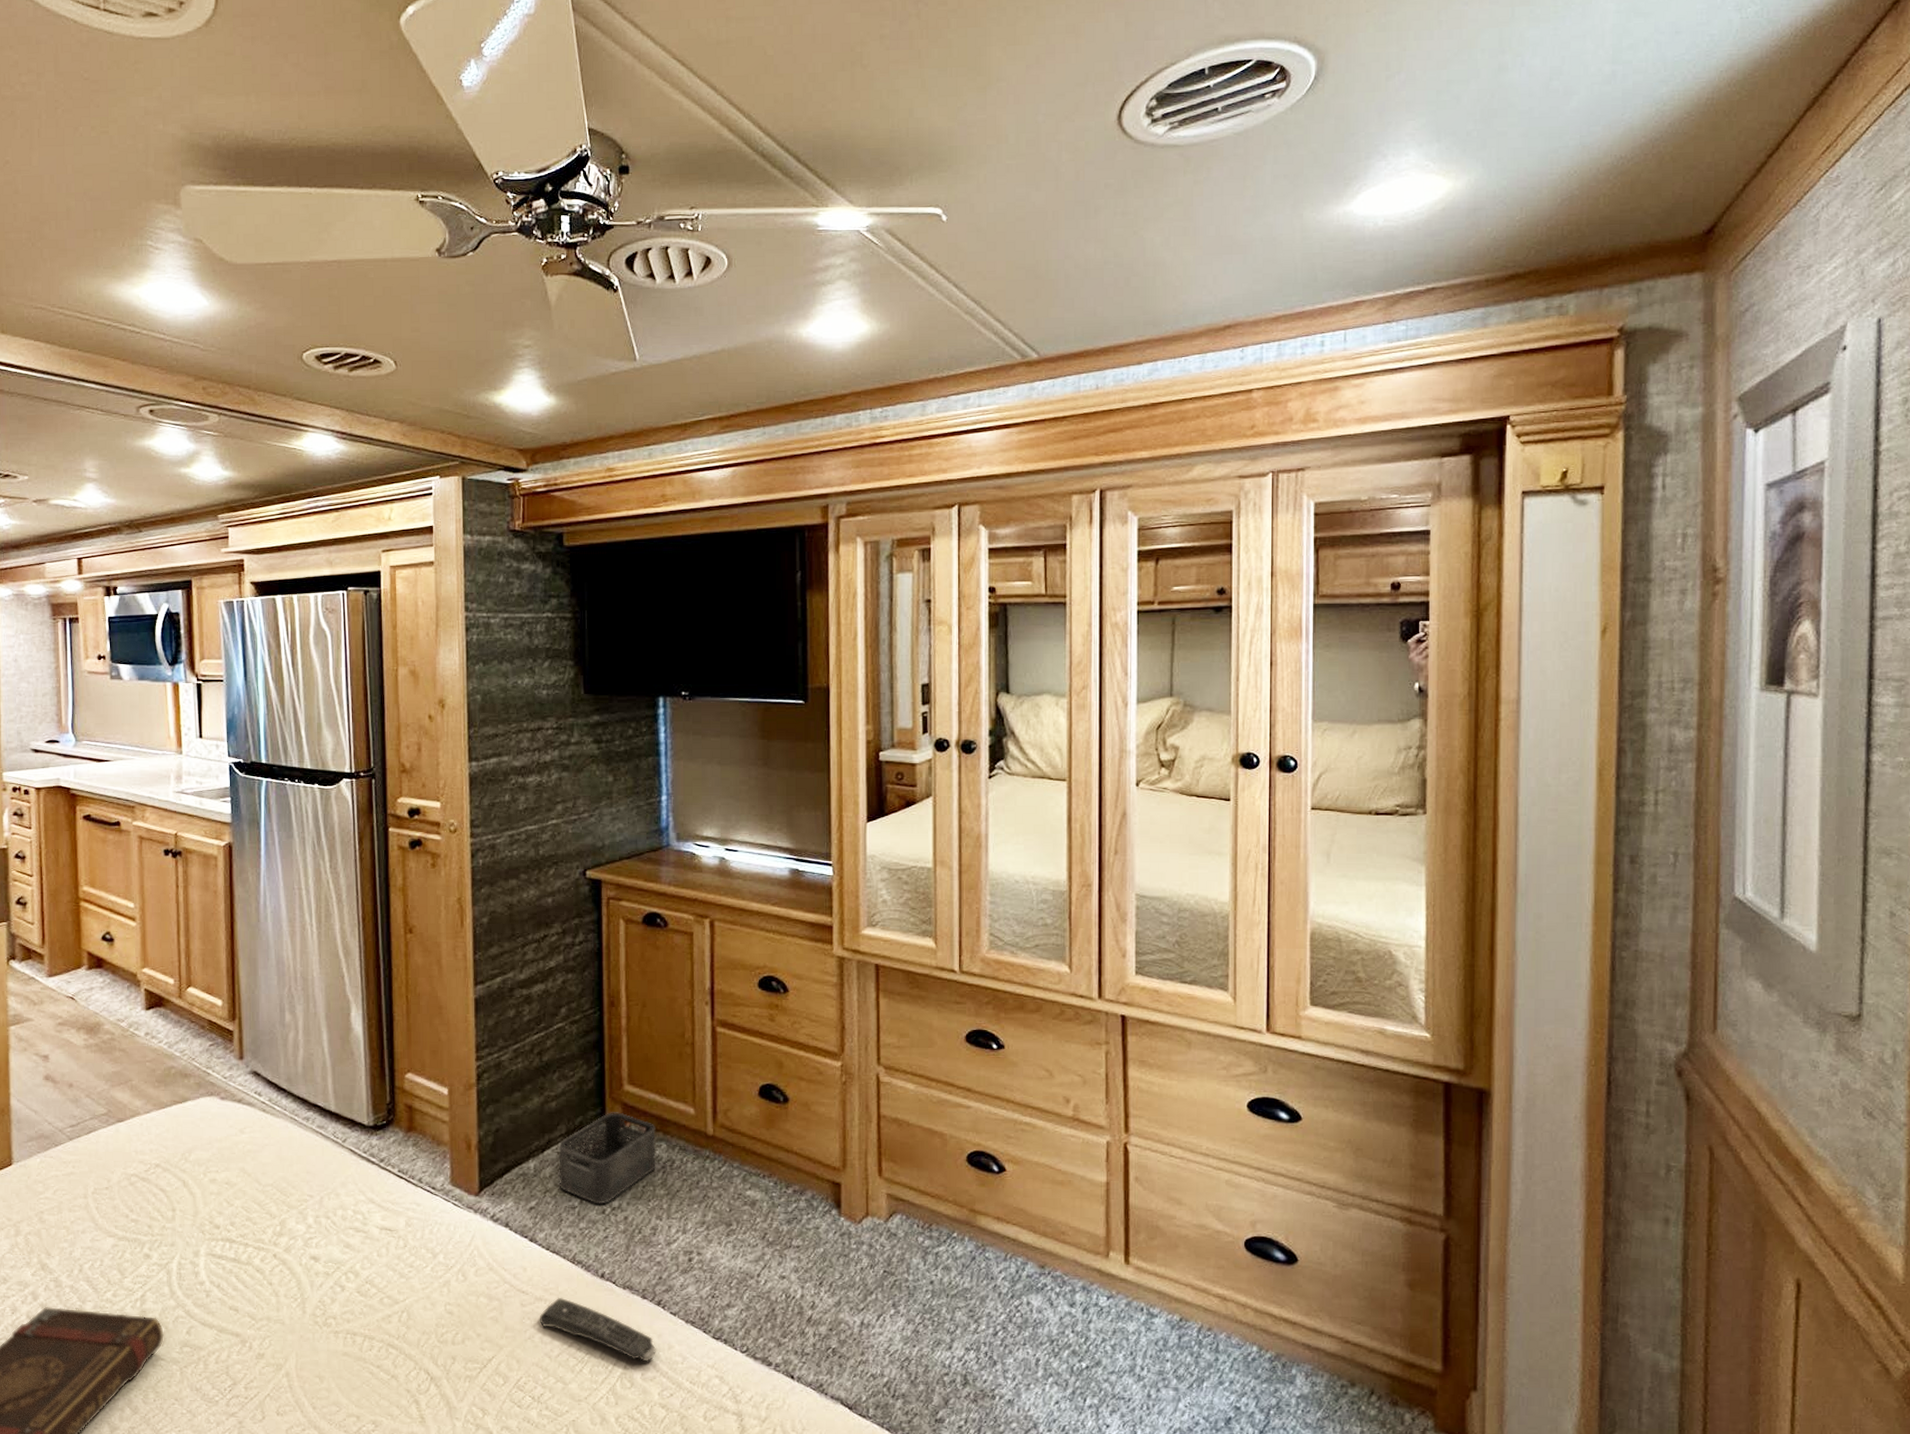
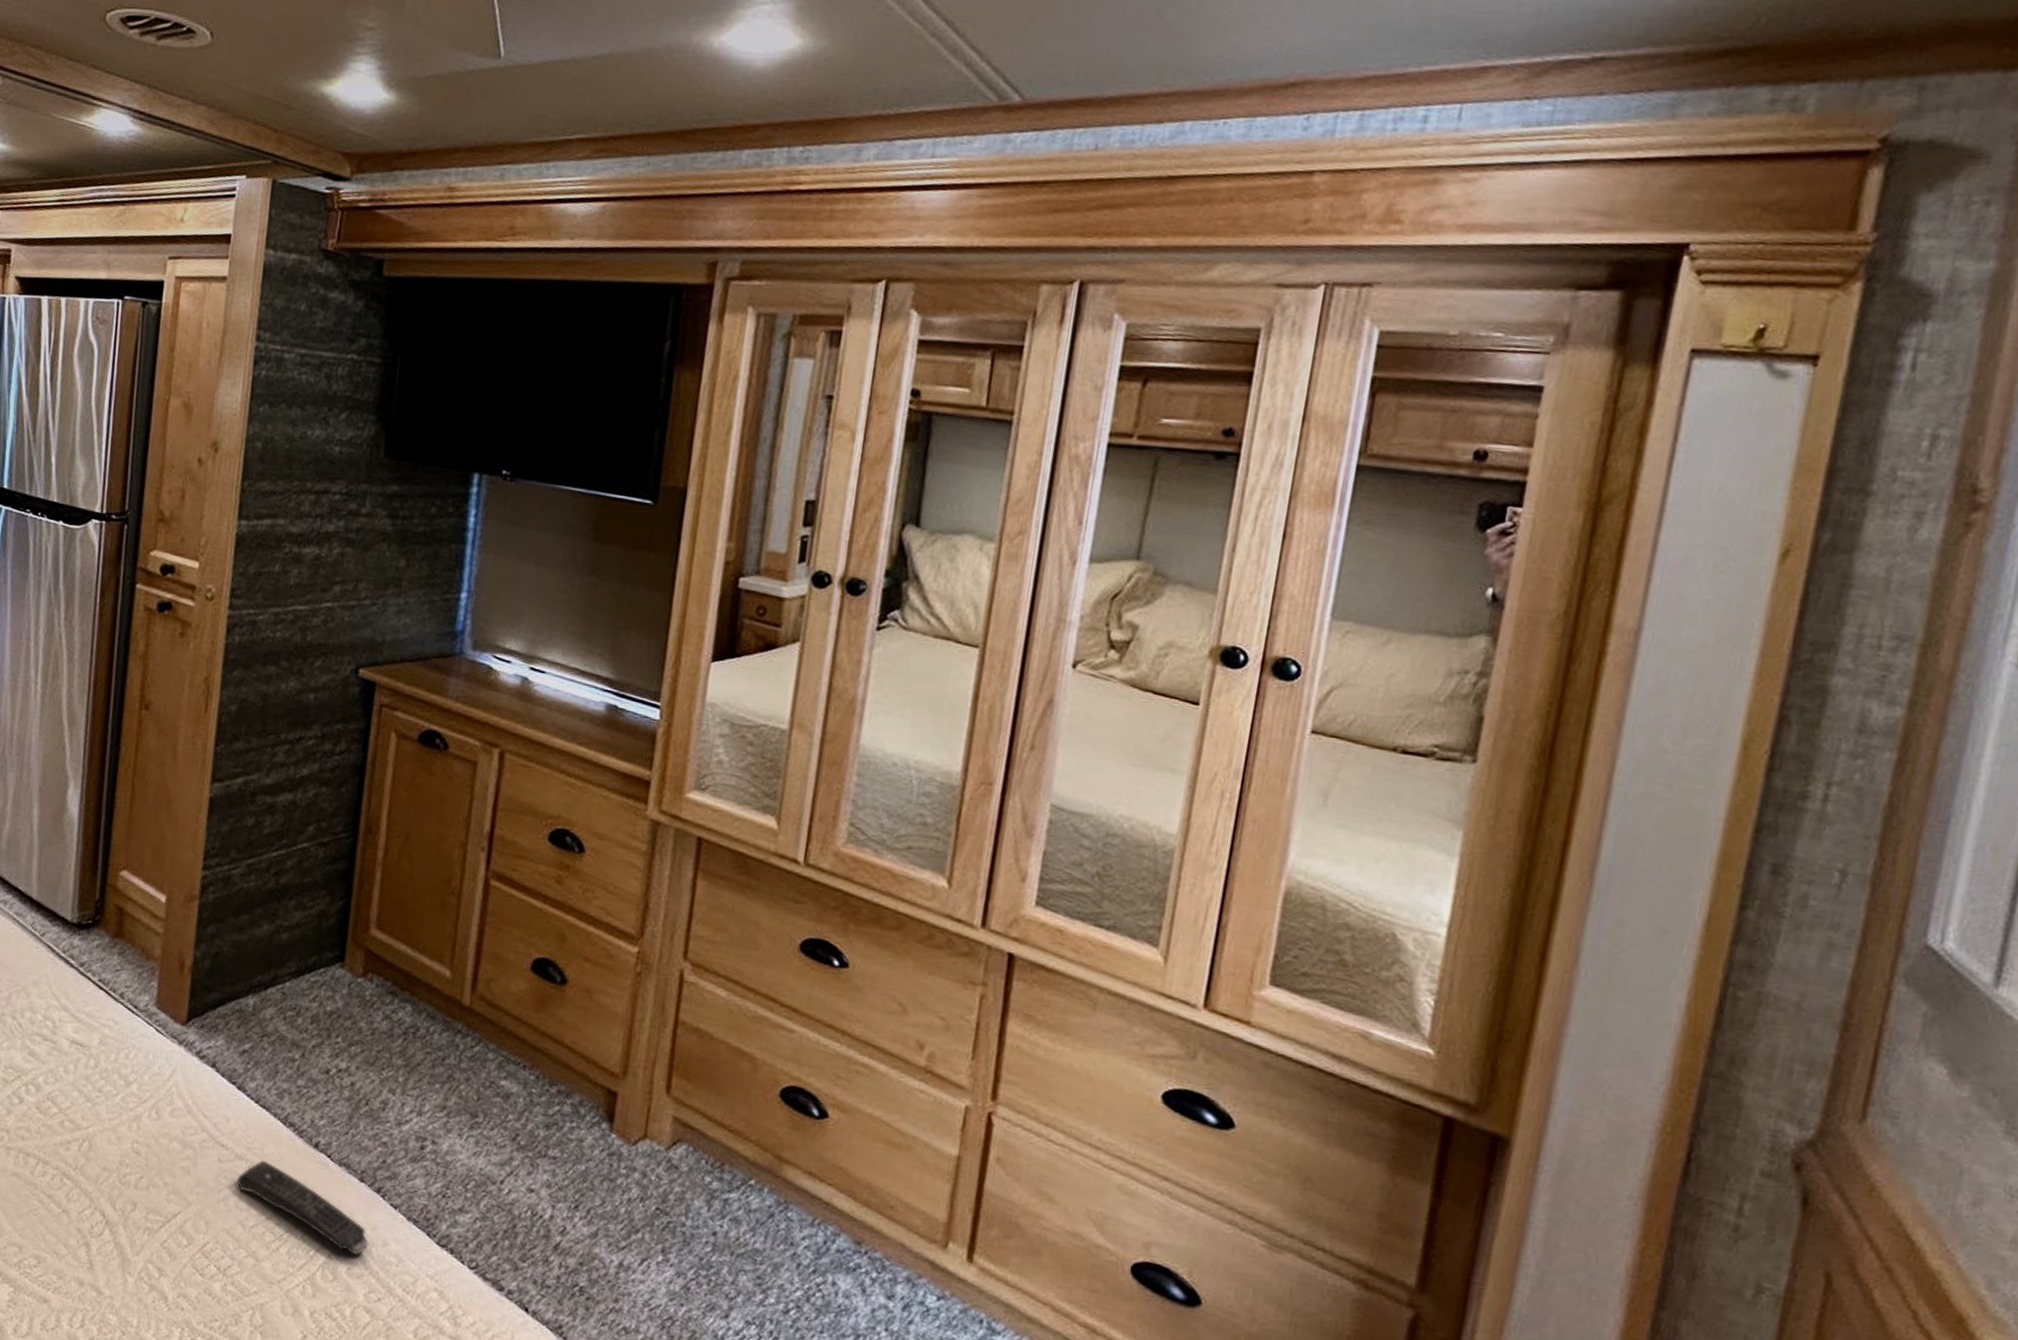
storage bin: present [558,1112,656,1204] -> none [279,957,402,1063]

